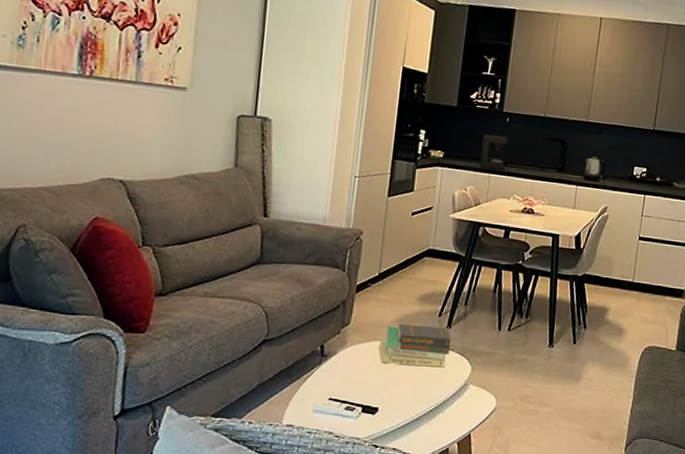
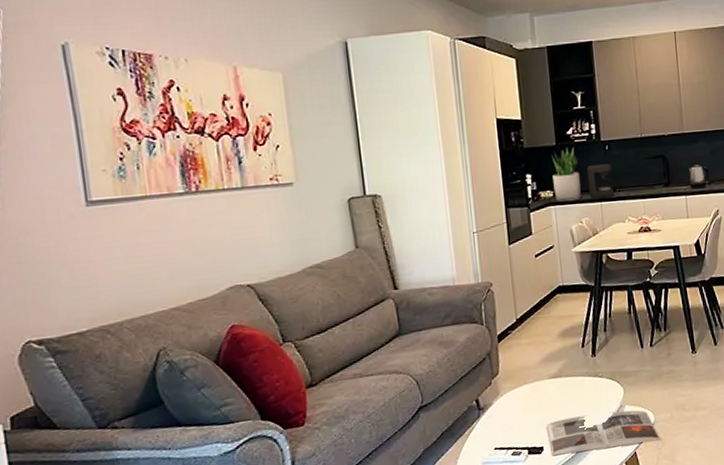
books: present [378,323,451,368] -> none [530,357,600,404]
magazine: none [384,384,499,429] -> present [546,410,662,456]
planter: none [445,111,477,167] -> present [552,147,581,203]

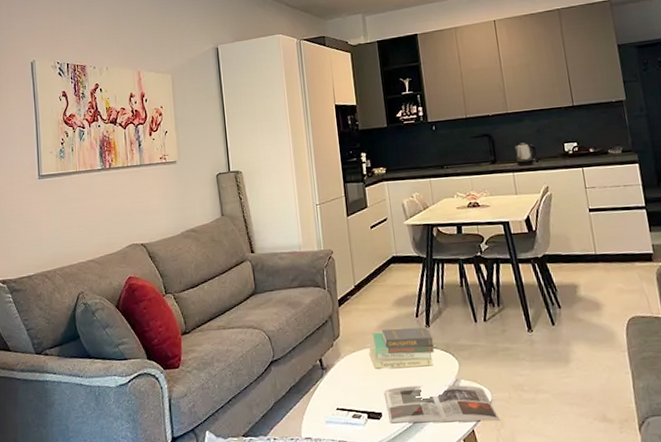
books: none [530,357,600,404] -> present [368,327,434,369]
planter: present [552,147,581,203] -> none [384,128,412,179]
coffee maker: present [586,164,614,199] -> none [415,143,442,176]

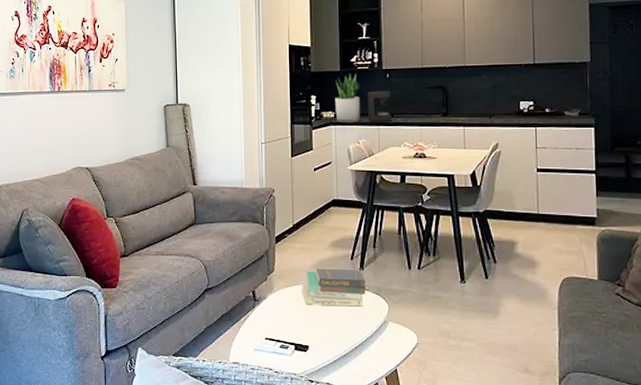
magazine: present [383,384,500,424] -> none [312,323,423,364]
planter: none [384,128,412,179] -> present [335,74,361,123]
coffee maker: none [415,143,442,176] -> present [367,91,391,123]
kettle: present [514,142,538,166] -> none [468,97,491,121]

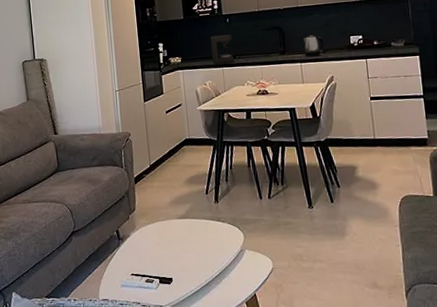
books: present [301,268,366,307] -> none [161,203,222,240]
planter: present [335,74,361,123] -> none [180,20,205,67]
kettle: none [468,97,491,121] -> present [303,35,325,57]

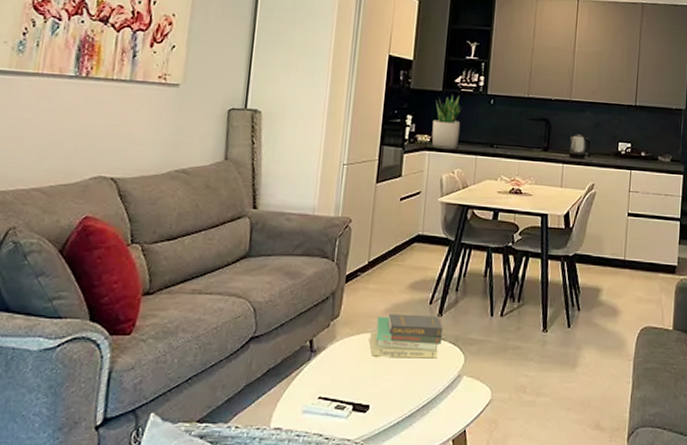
books: none [161,203,222,240] -> present [369,313,443,359]
planter: none [180,20,205,67] -> present [431,95,462,150]
coffee maker: present [210,34,234,65] -> none [466,117,493,152]

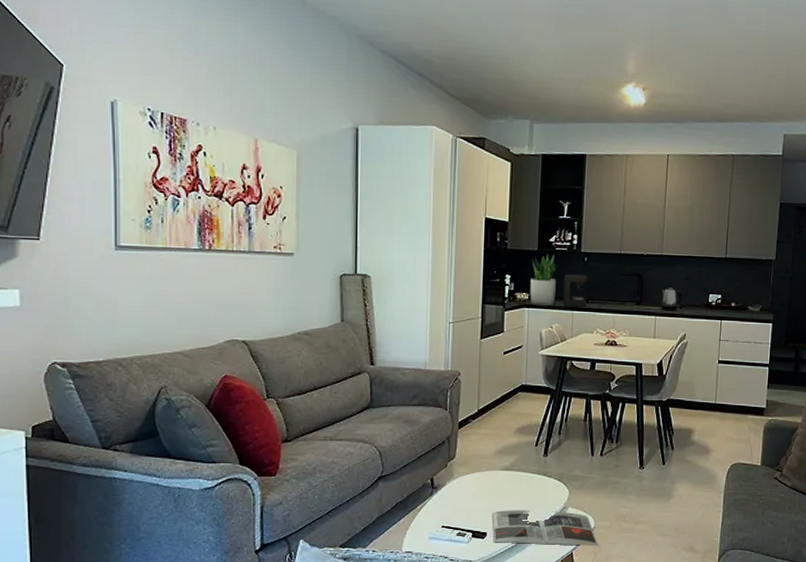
books: present [369,313,443,359] -> none [482,455,548,493]
magazine: none [376,379,495,423] -> present [491,510,598,547]
coffee maker: none [466,117,493,152] -> present [563,274,587,308]

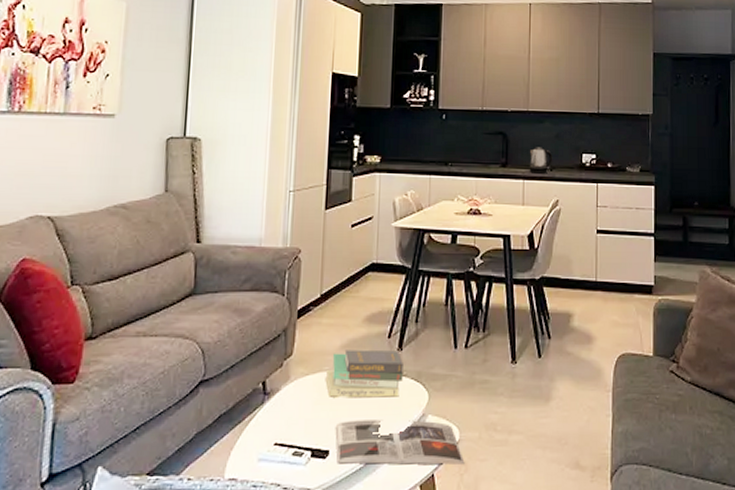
books: none [482,455,548,493] -> present [325,349,403,398]
planter: present [530,254,558,306] -> none [381,112,413,171]
coffee maker: present [563,274,587,308] -> none [418,134,446,172]

